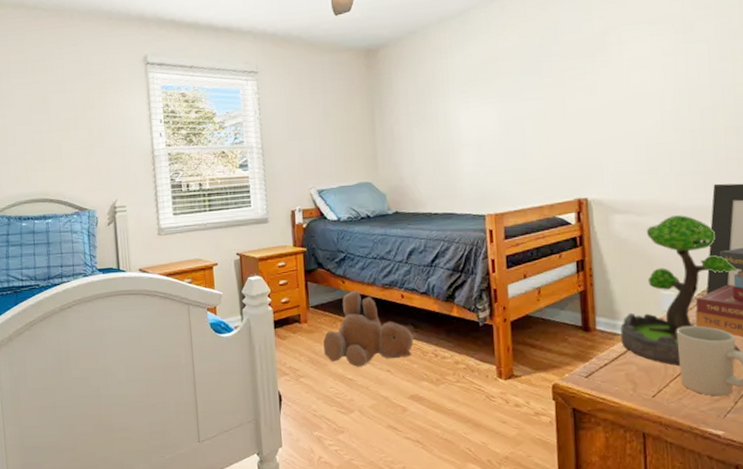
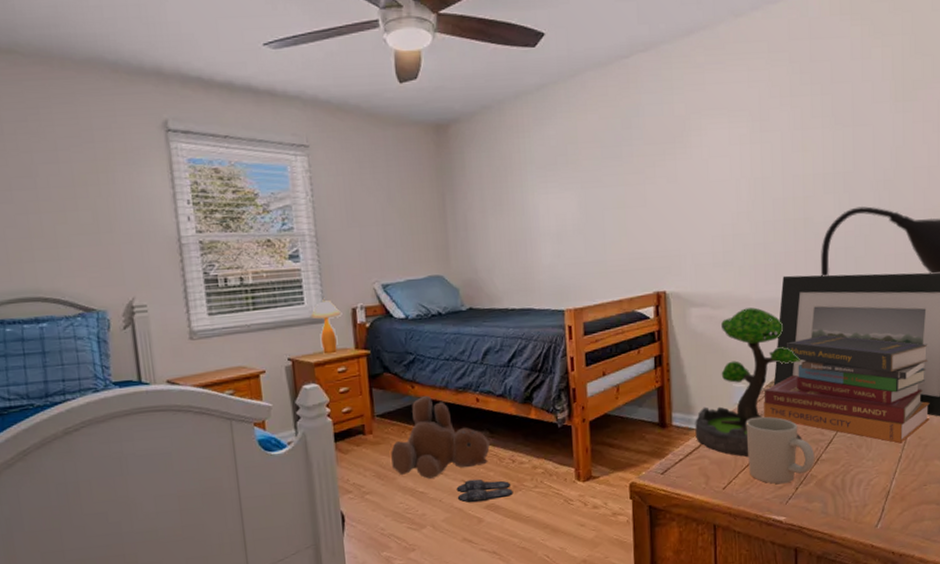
table lamp: none [255,201,282,251] -> present [309,298,341,355]
slippers: none [382,370,436,393] -> present [456,479,513,503]

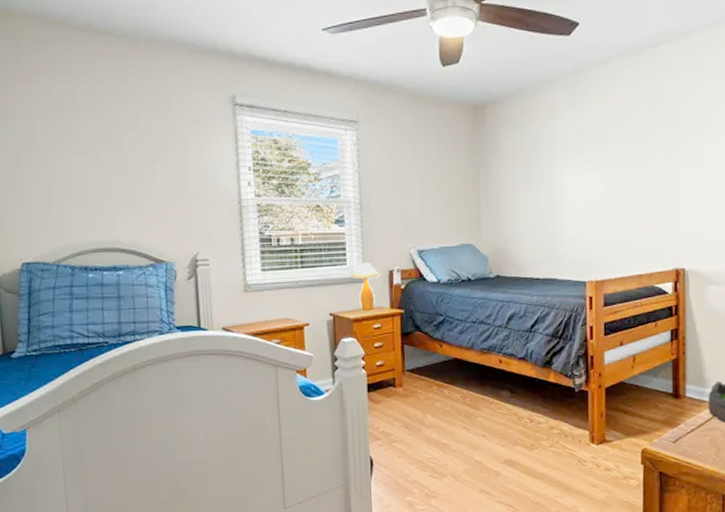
teddy bear: present [390,395,493,479] -> none [417,354,513,432]
slippers: present [456,479,513,503] -> none [477,435,530,457]

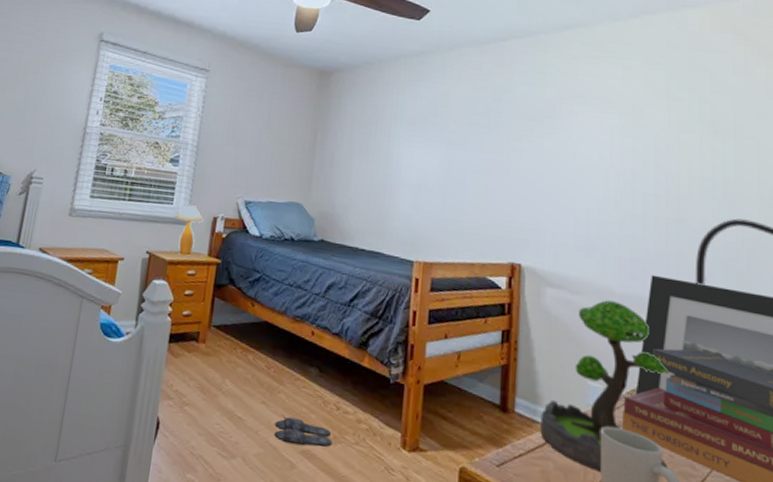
slippers: none [477,435,530,457] -> present [274,416,332,447]

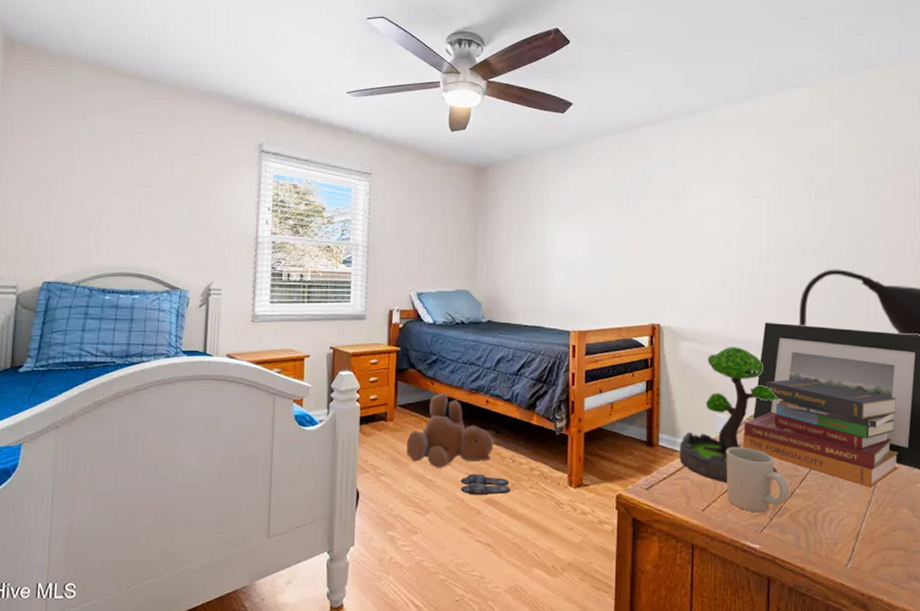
table lamp: present [174,202,203,256] -> none [353,299,380,347]
teddy bear: none [215,316,321,406] -> present [405,392,498,468]

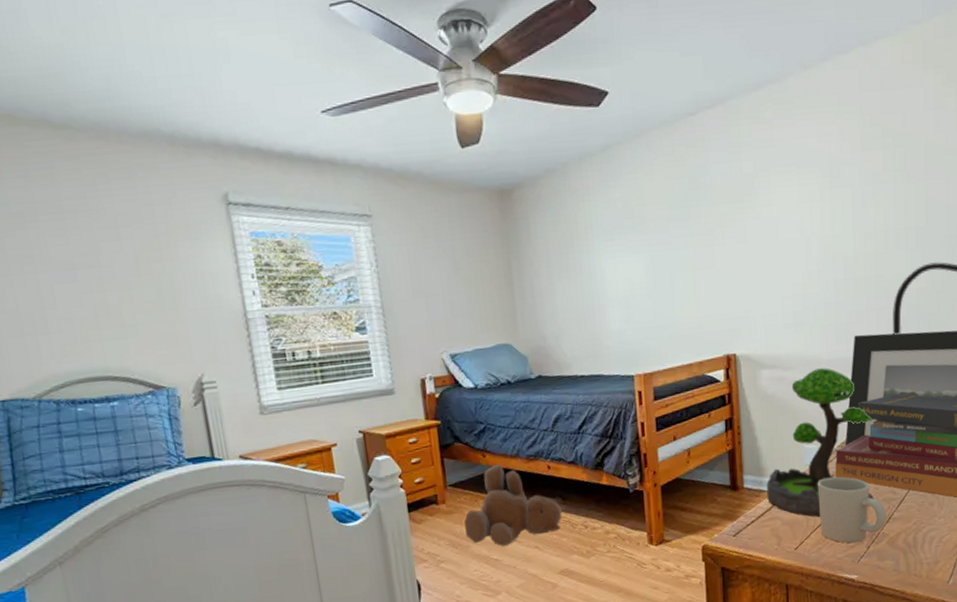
slippers: present [460,473,511,495] -> none [530,545,587,569]

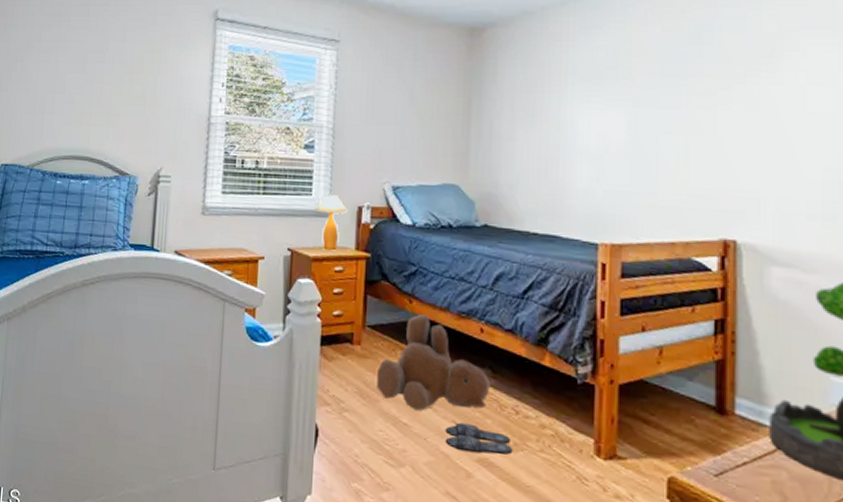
table lamp: none [378,369,410,426] -> present [315,192,346,251]
slippers: none [530,545,587,569] -> present [445,422,513,455]

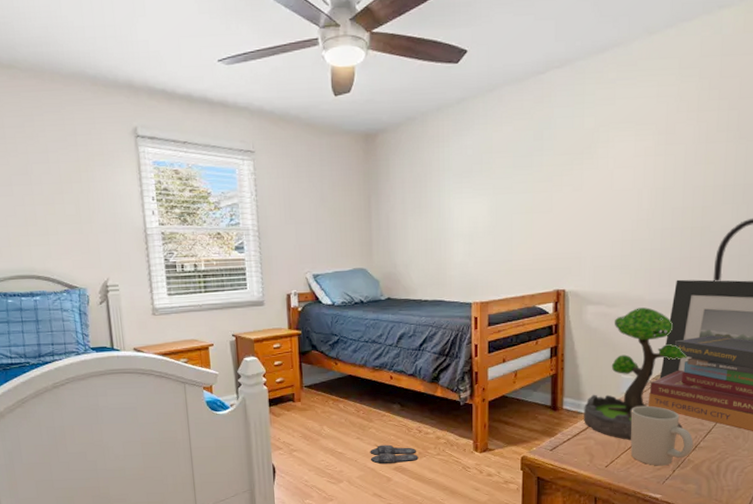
table lamp: present [315,192,346,251] -> none [251,284,278,333]
teddy bear: present [375,314,495,411] -> none [315,371,403,442]

